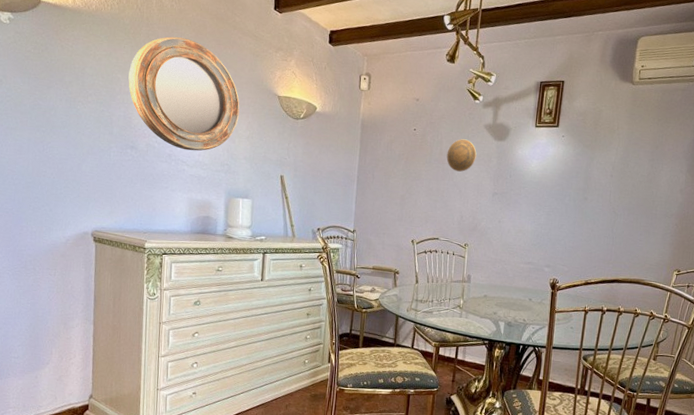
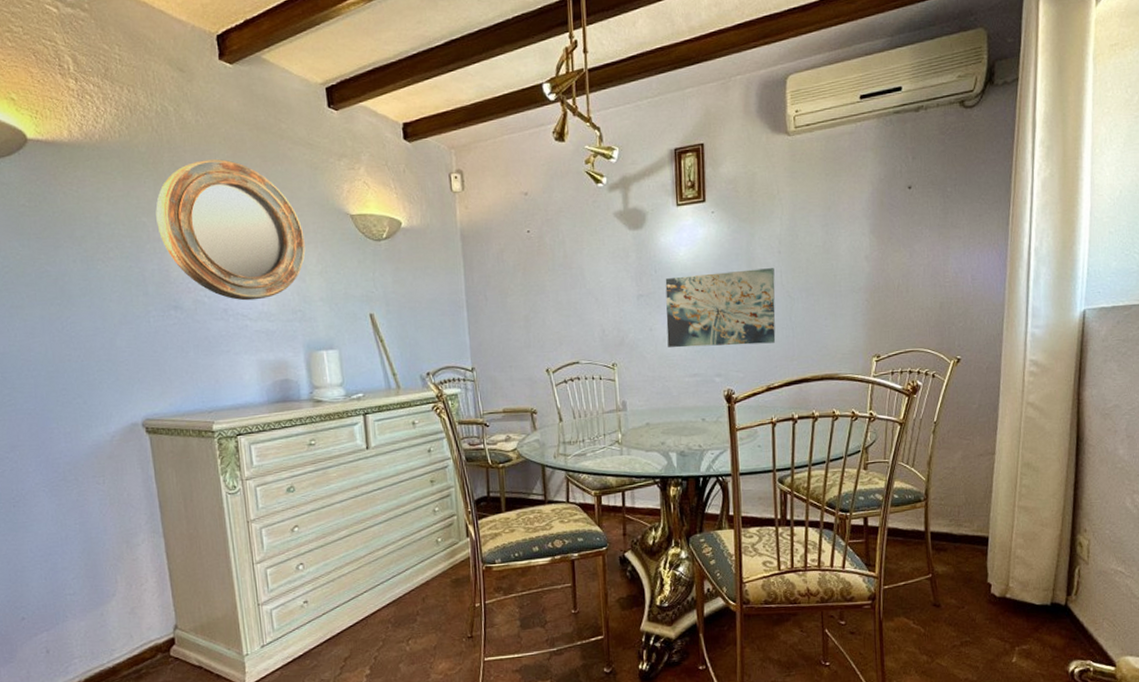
decorative plate: present [446,139,477,172] -> none [573,234,610,276]
wall art: none [511,183,606,247] -> present [665,268,776,348]

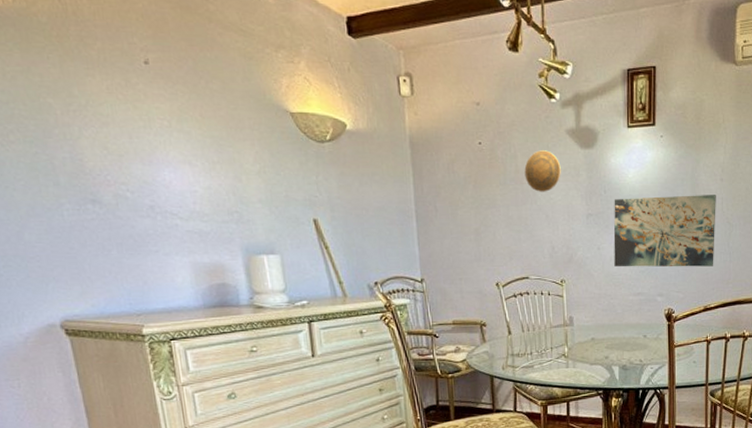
home mirror: present [155,159,306,301] -> none [63,38,241,198]
decorative plate: none [573,234,610,276] -> present [524,150,561,192]

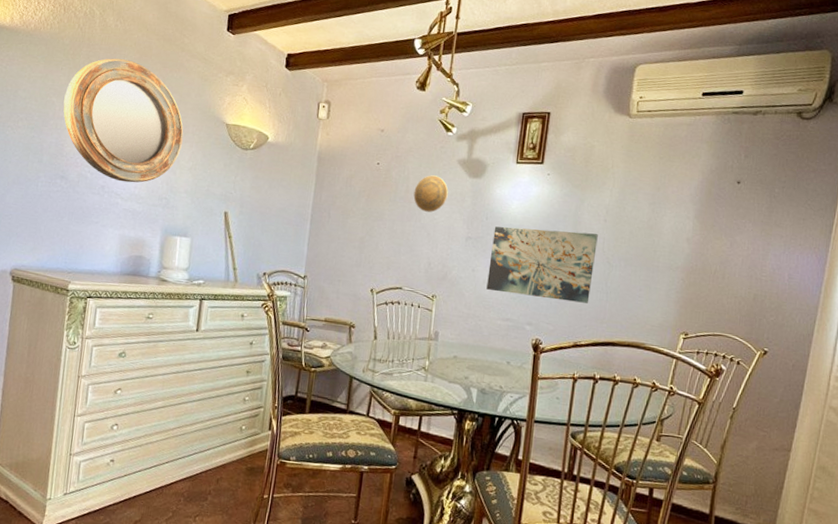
home mirror: none [63,38,241,198] -> present [63,58,184,183]

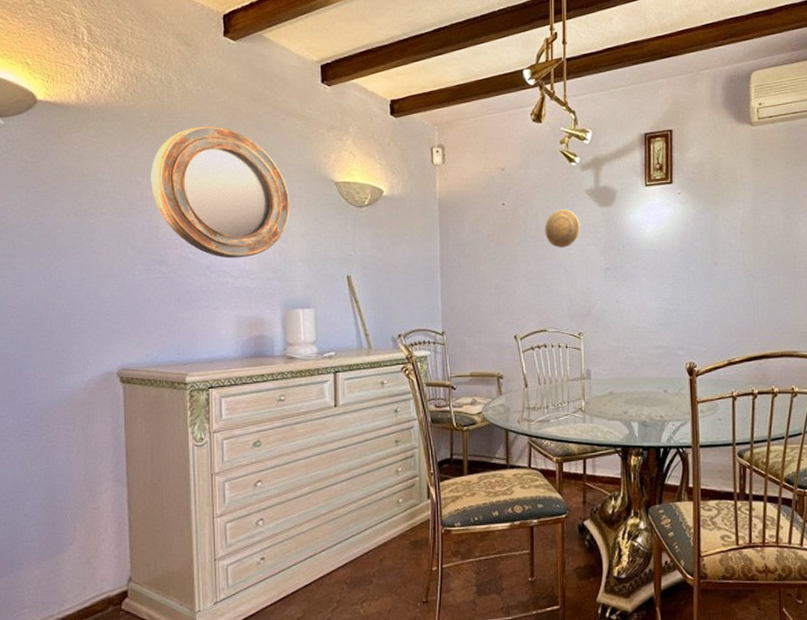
wall art: present [486,226,598,303] -> none [632,248,738,320]

